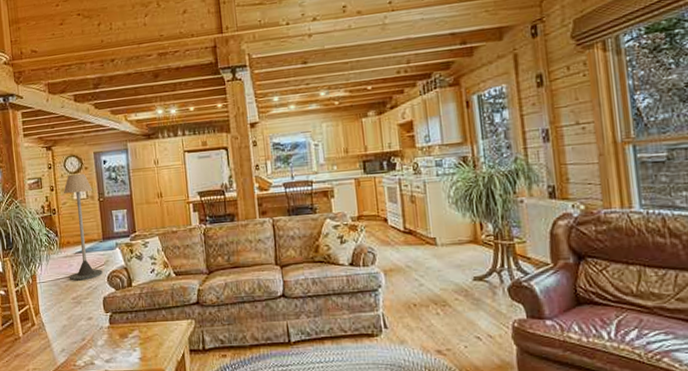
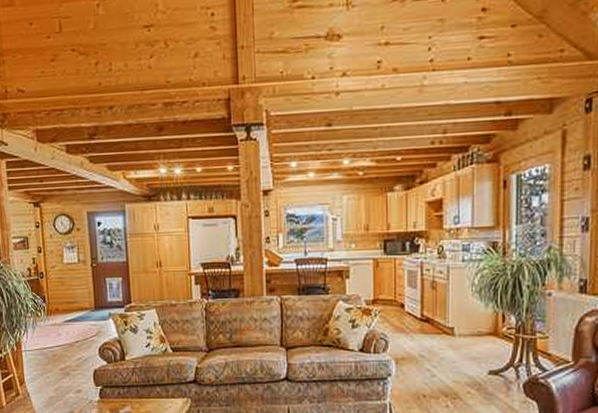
floor lamp: present [63,173,103,281] -> none [52,234,94,351]

